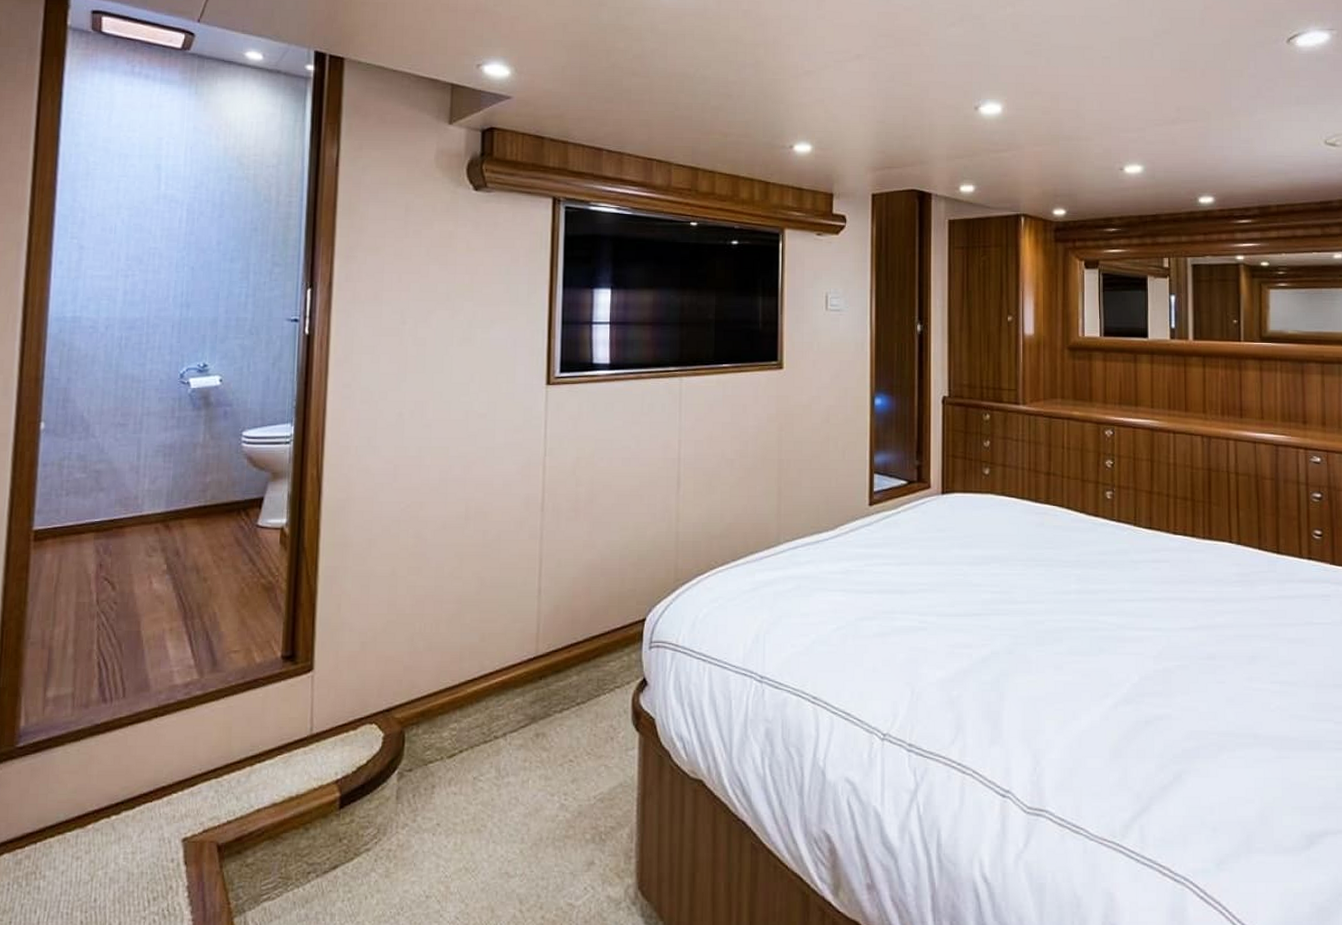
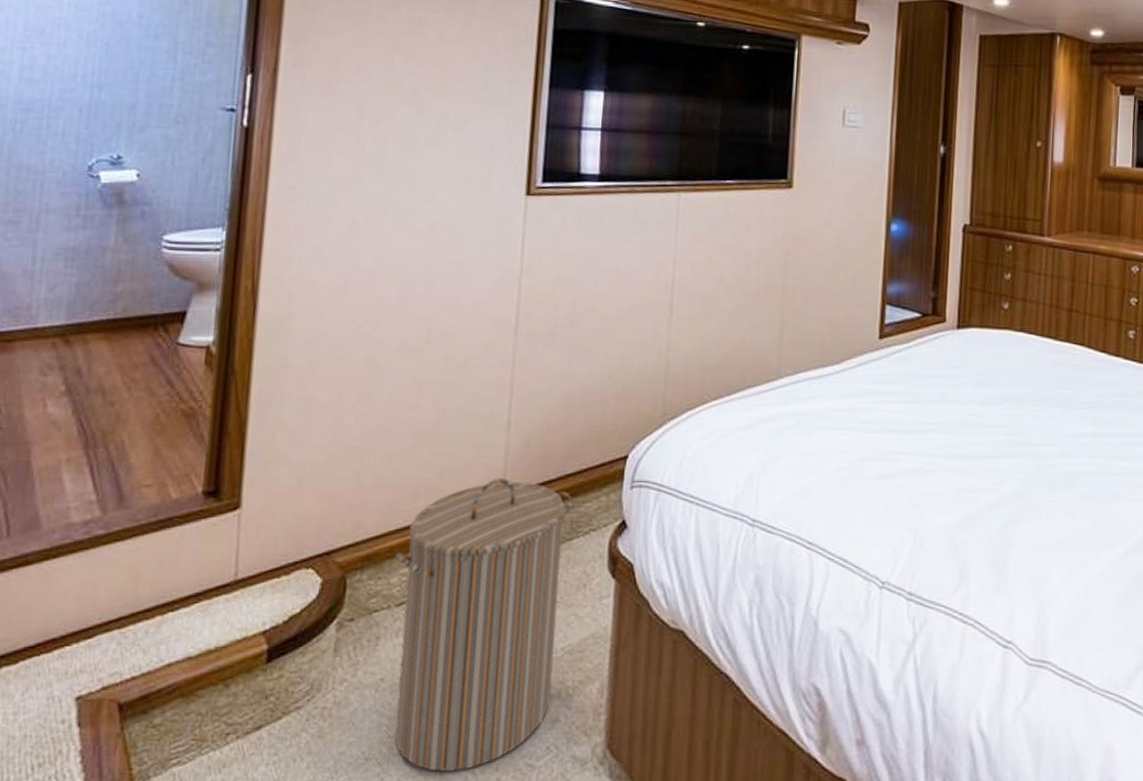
laundry hamper: none [446,640,598,910] -> present [395,477,572,773]

